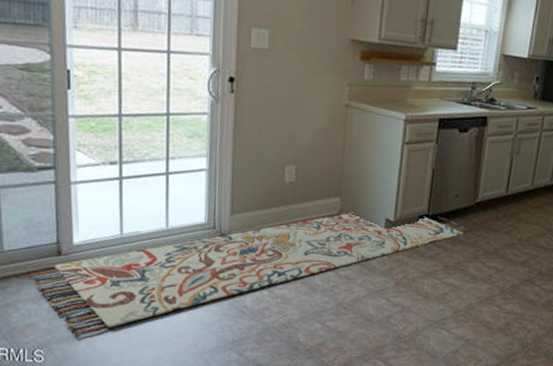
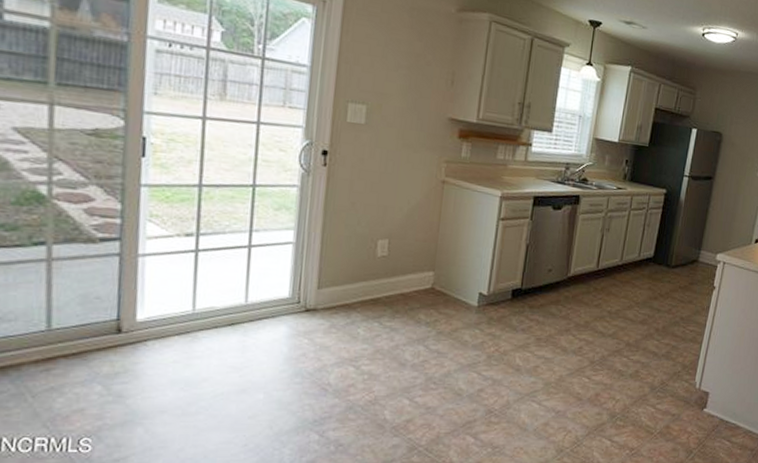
rug: present [27,212,472,335] -> none [78,286,563,421]

